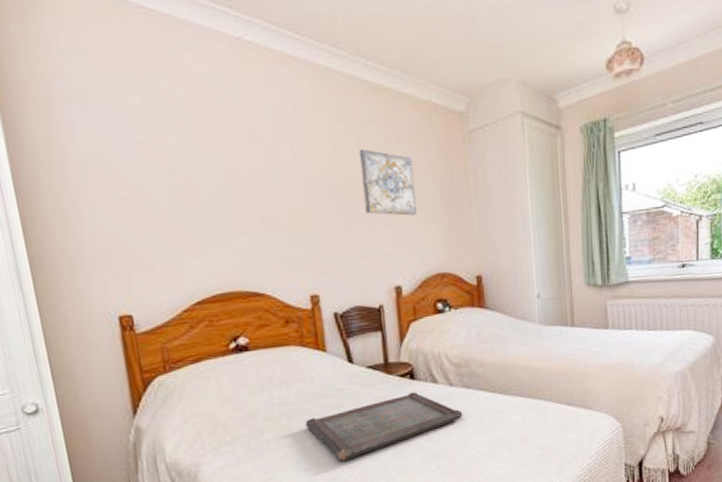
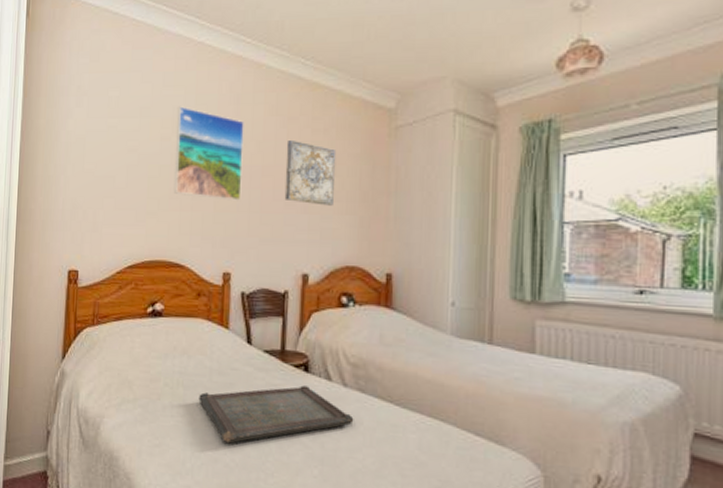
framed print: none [222,115,318,219] -> present [173,106,244,201]

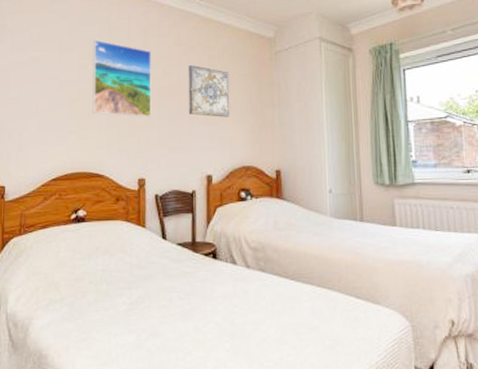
serving tray: present [198,385,354,444] -> none [121,271,257,330]

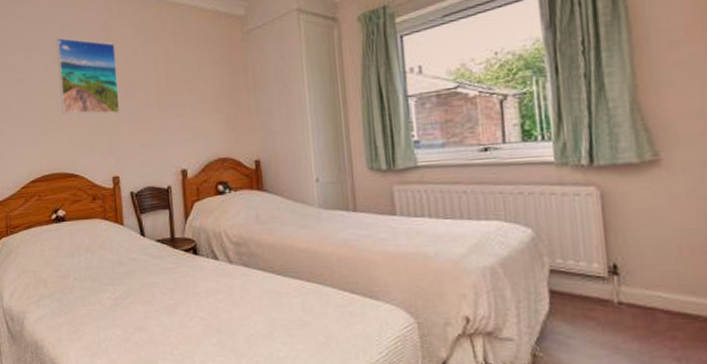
wall art: present [188,64,230,117] -> none [153,54,201,108]

